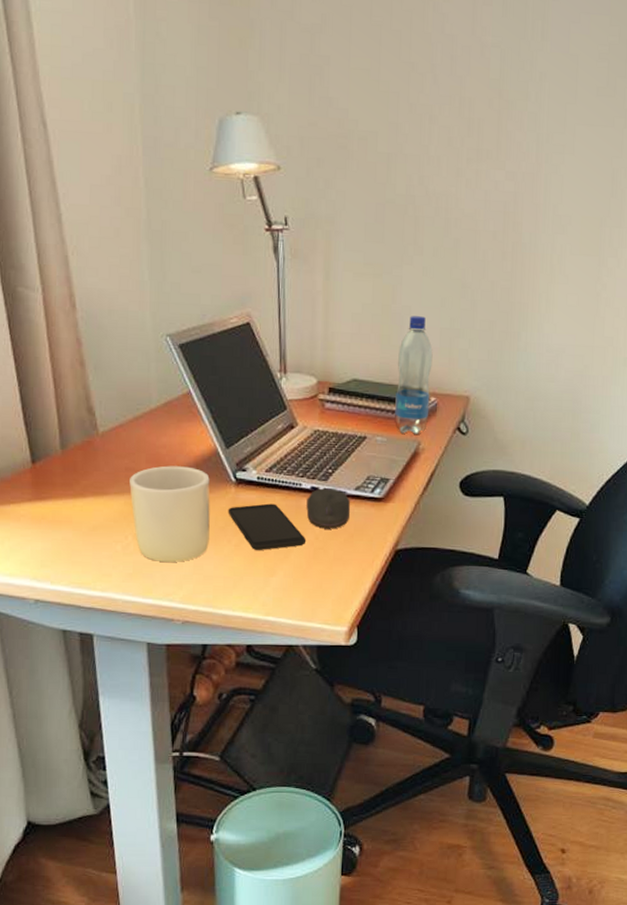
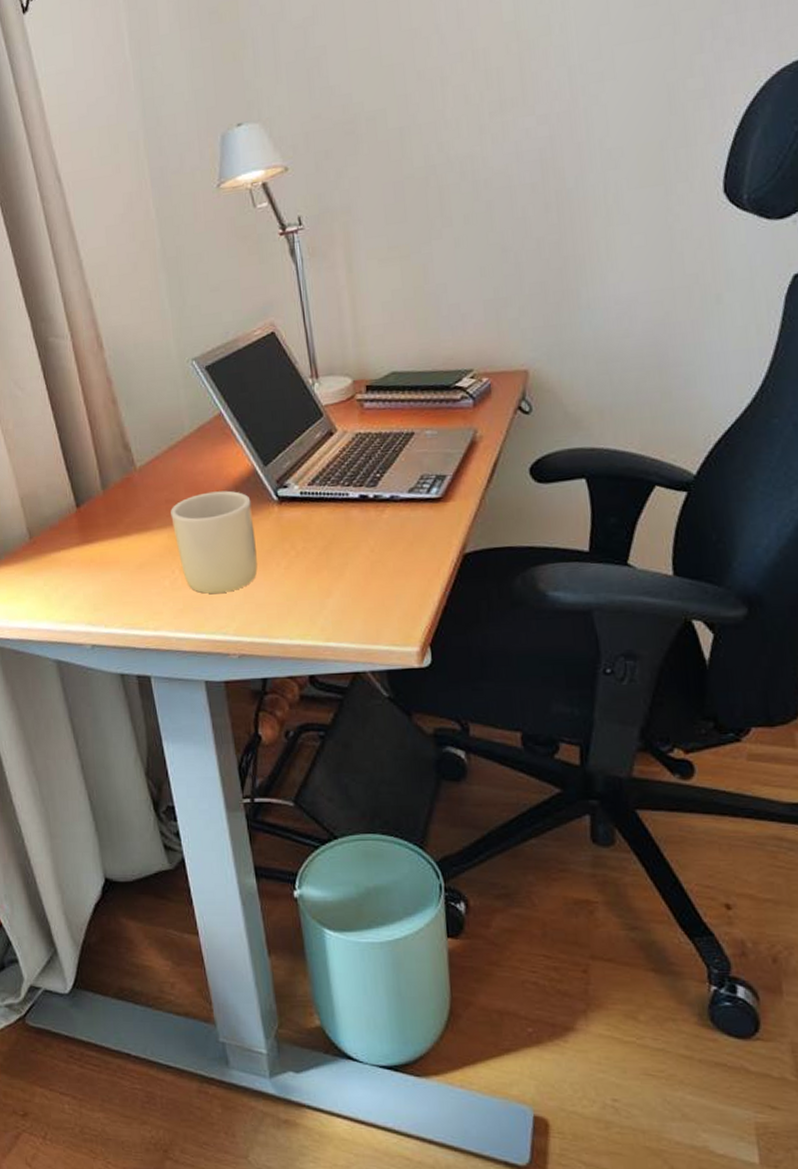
mobile phone: present [228,503,307,550] -> none [273,518,361,571]
computer mouse: present [306,487,351,529] -> none [356,493,406,540]
bottle: present [395,316,433,435] -> none [438,291,483,423]

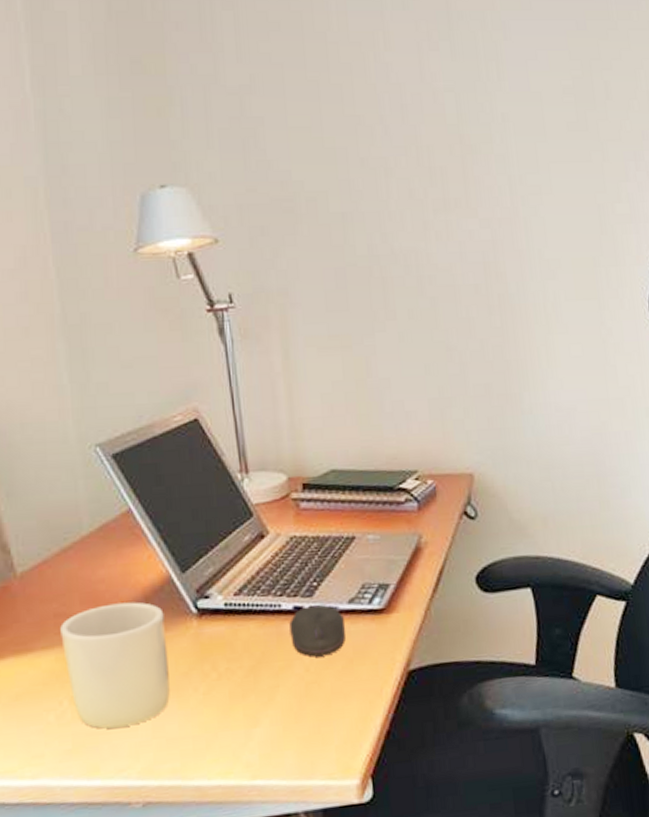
computer mouse: none [356,493,406,540] -> present [289,604,346,657]

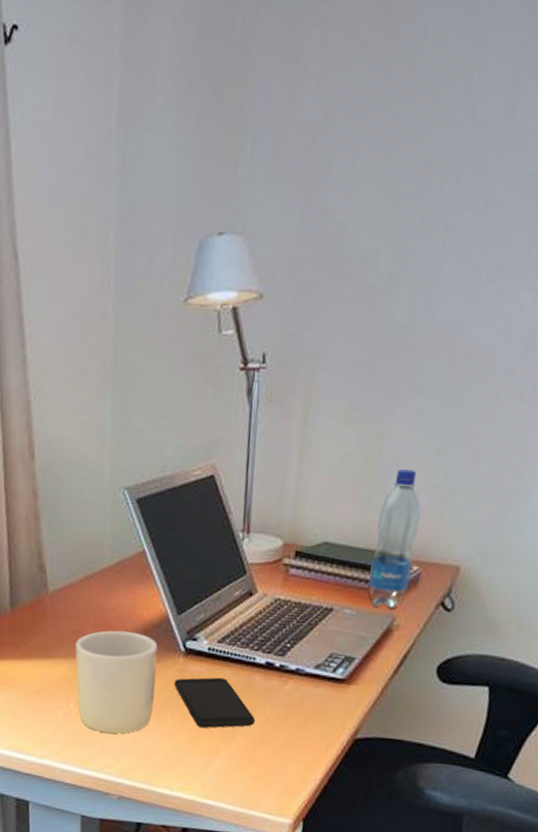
mobile phone: none [190,634,295,696] -> present [174,677,256,728]
computer mouse: present [289,604,346,657] -> none [258,663,309,710]
bottle: none [381,388,428,527] -> present [367,469,421,610]

